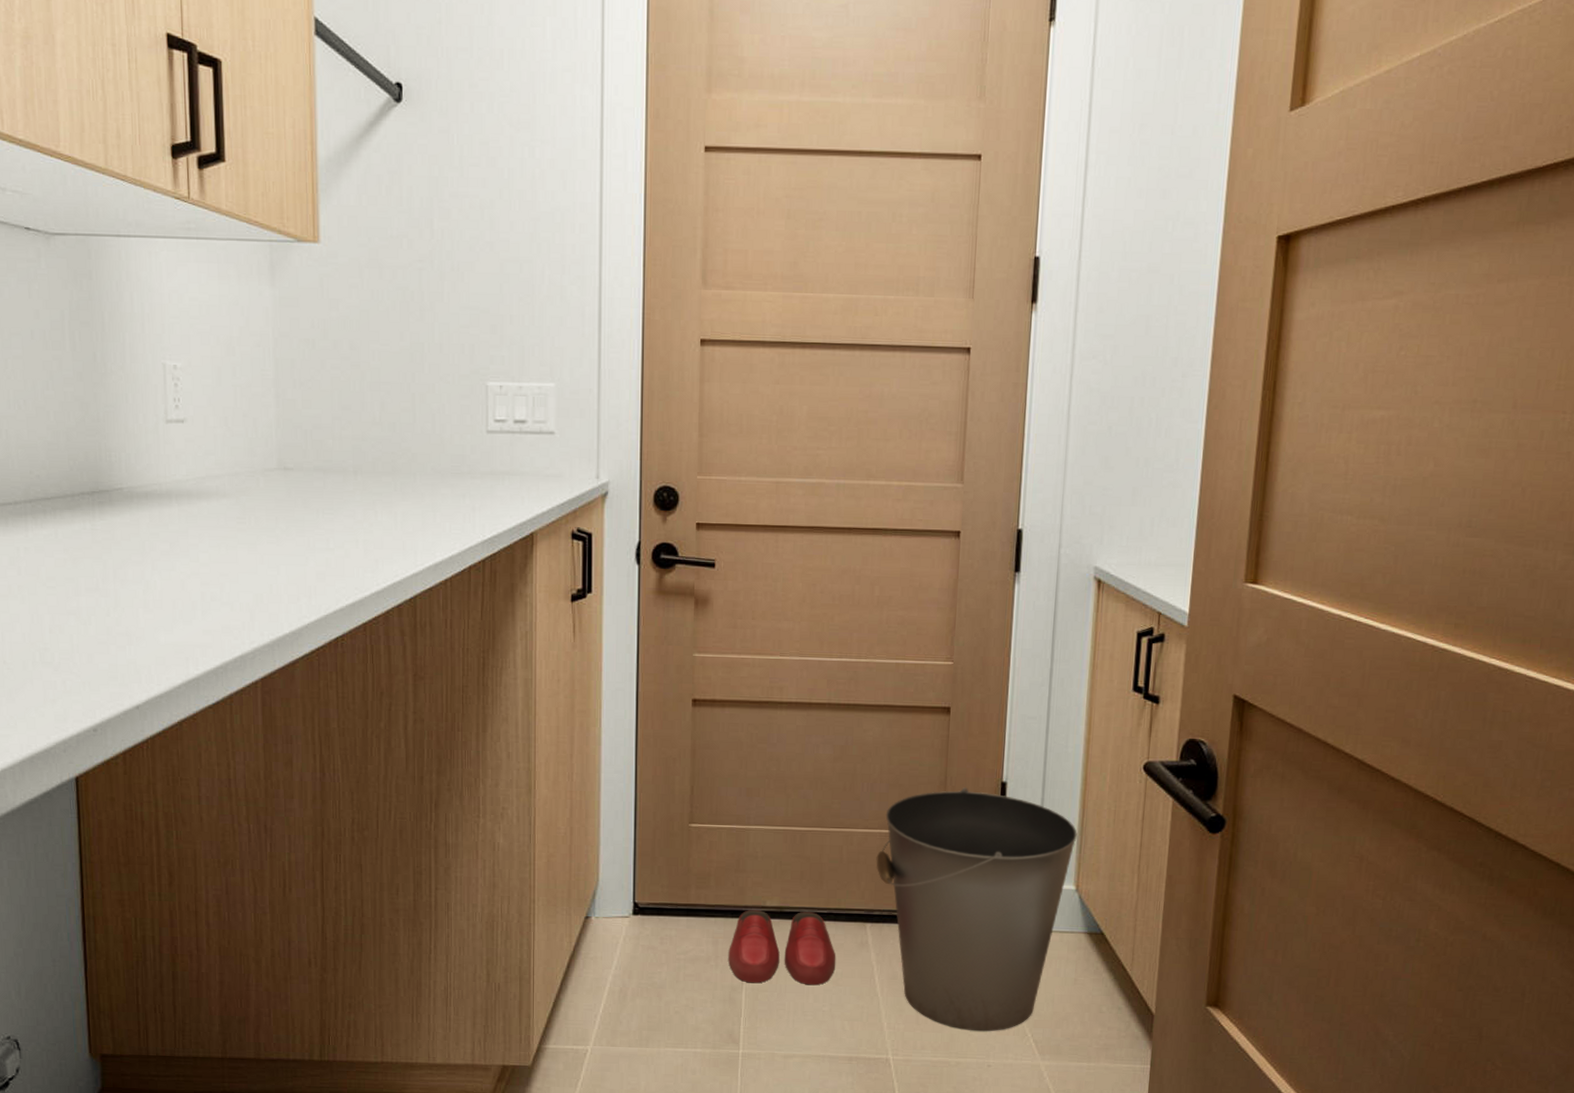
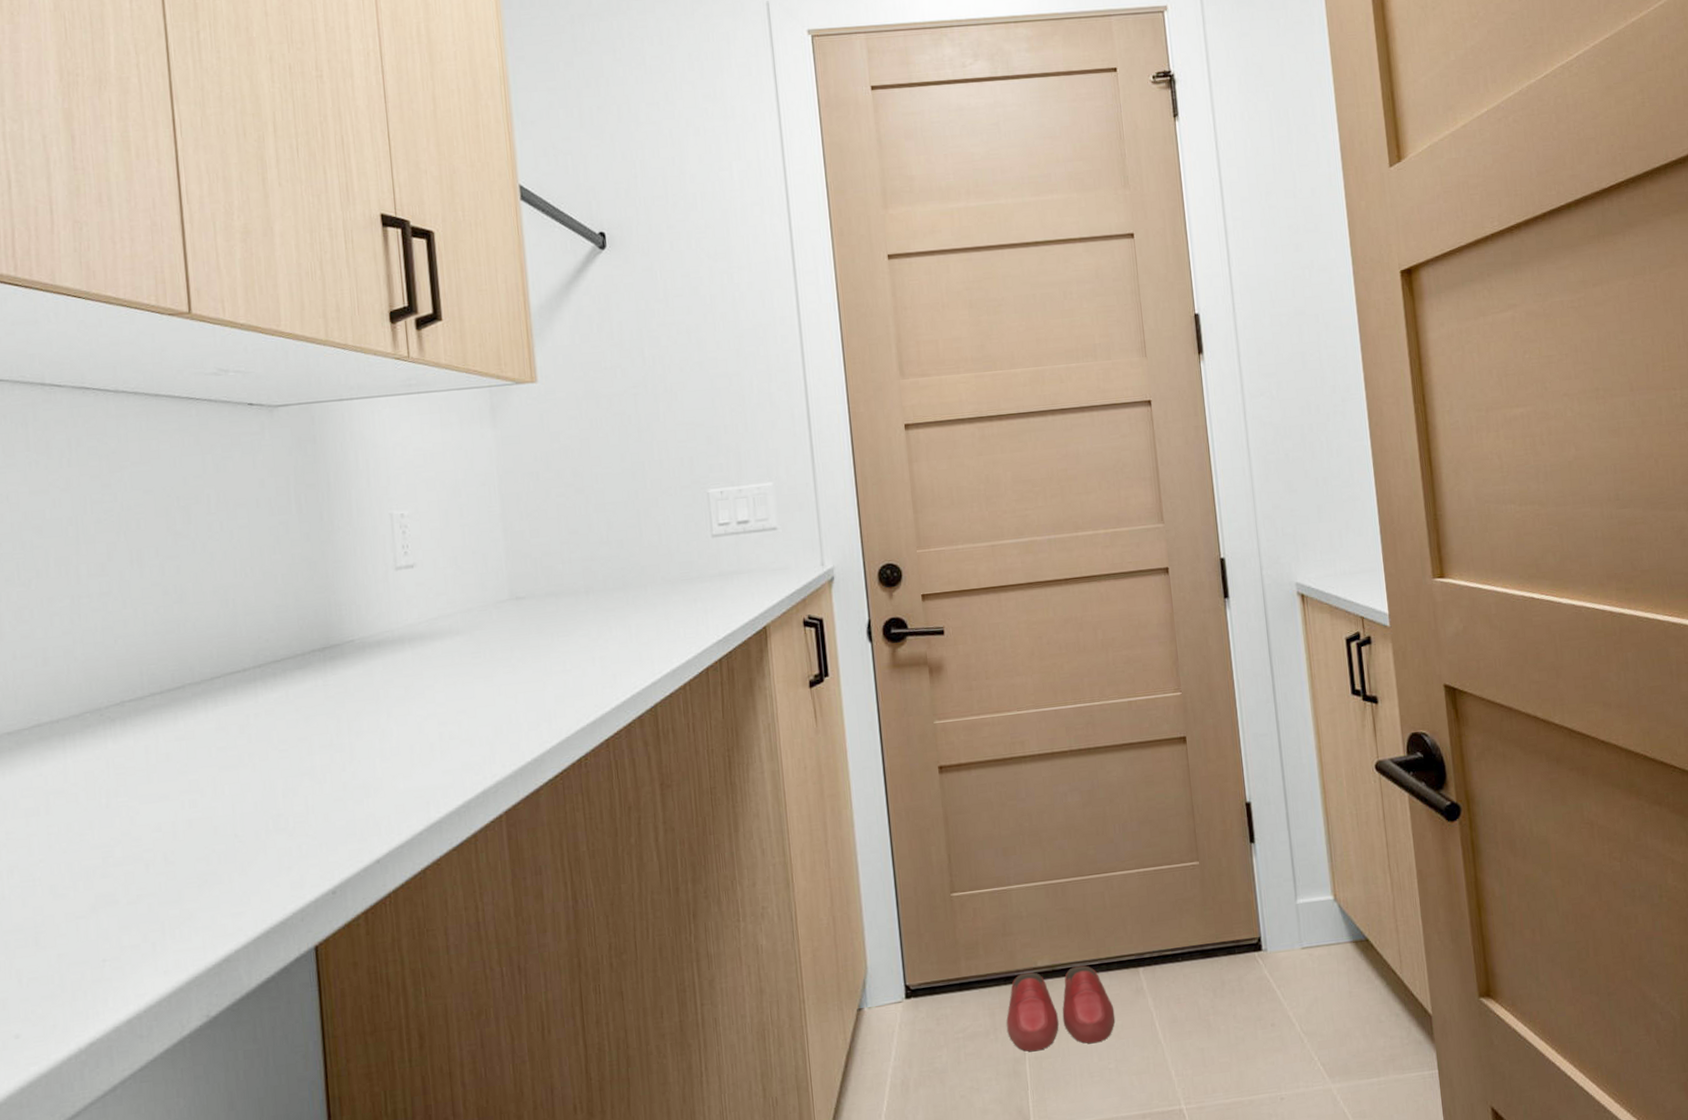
bucket: present [876,787,1077,1031] -> none [1138,813,1326,1064]

